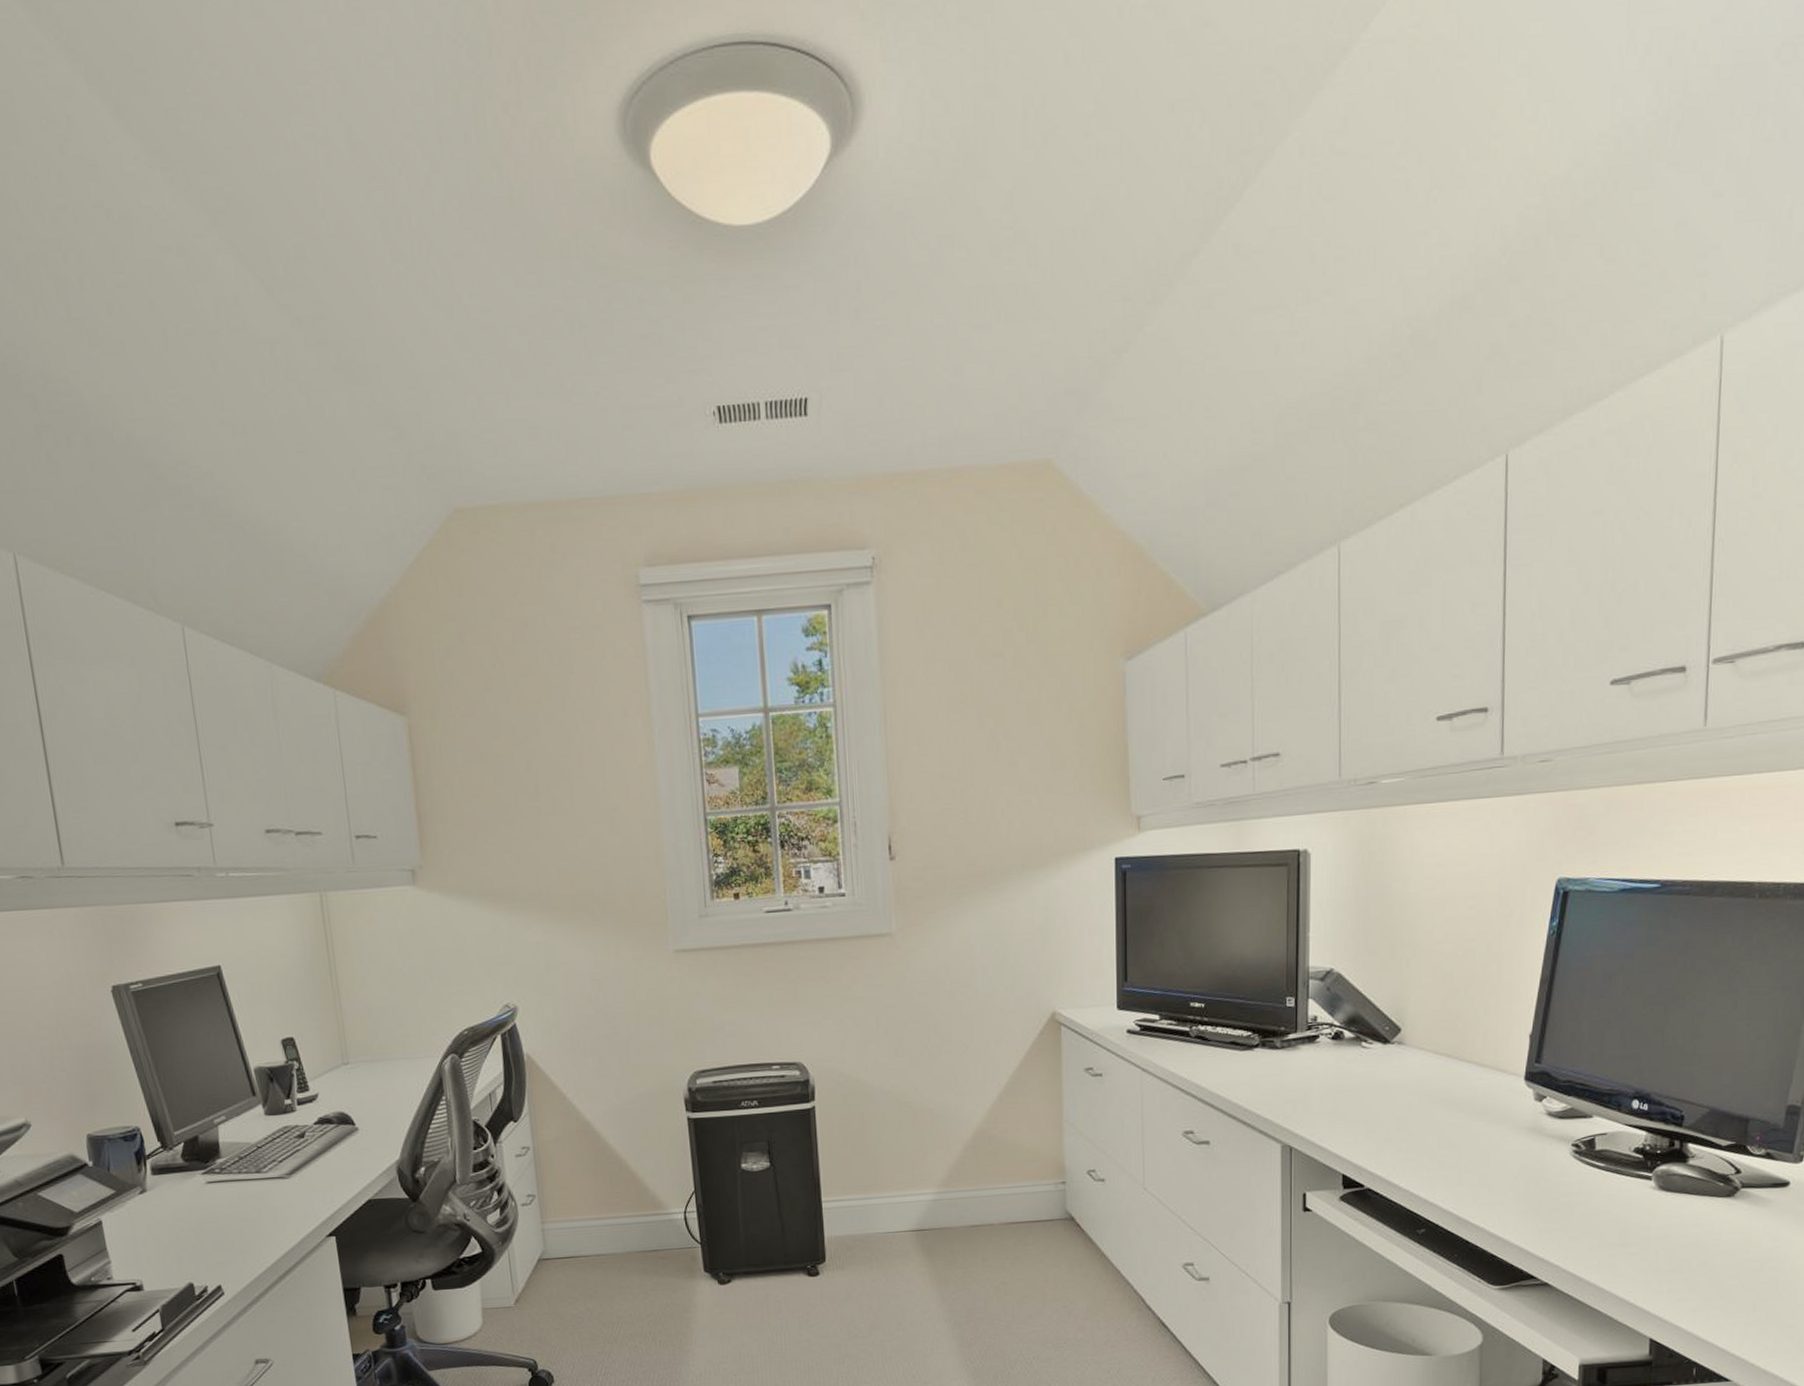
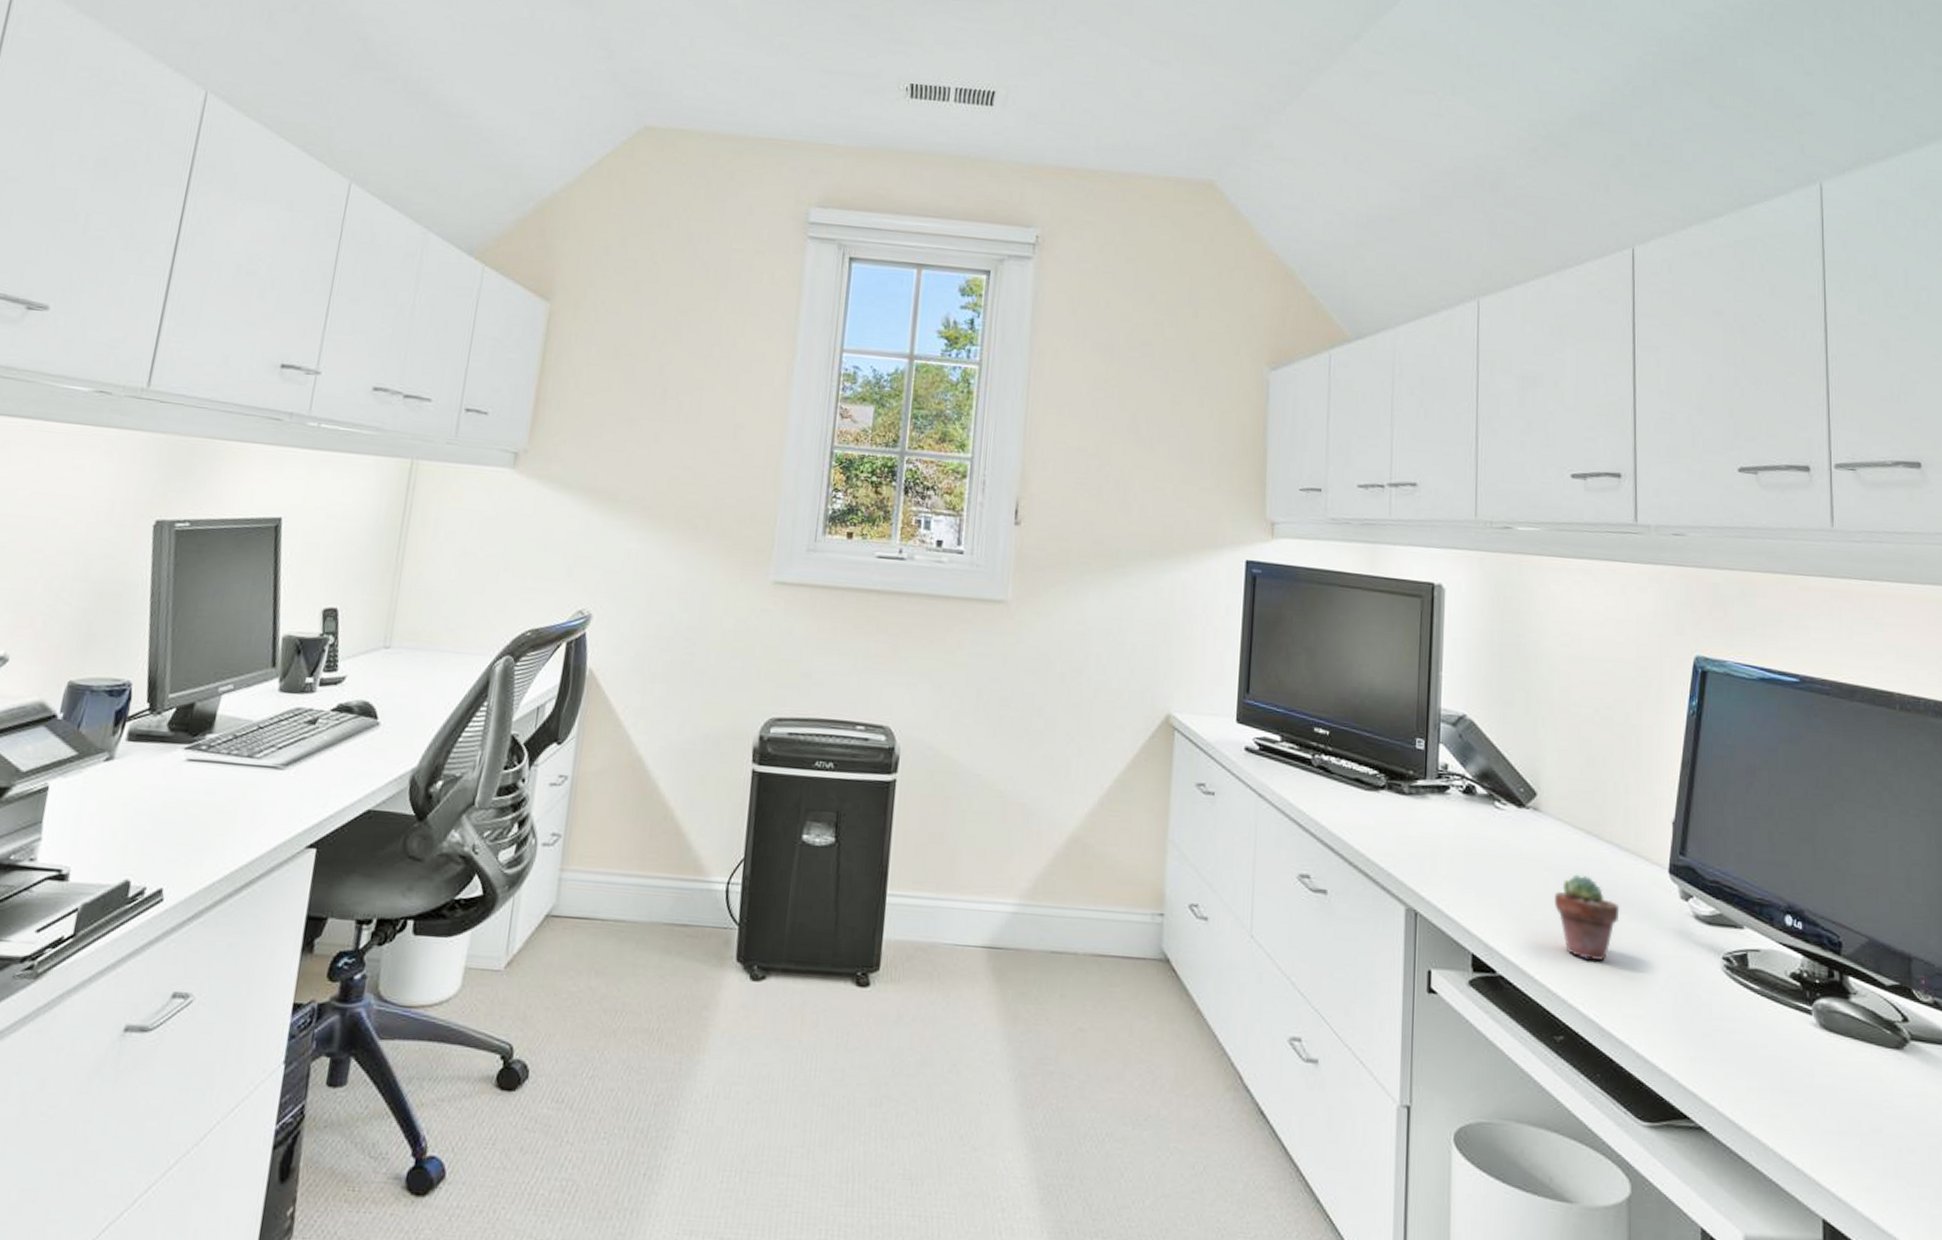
potted succulent: none [1418,1094,1478,1165] -> present [1555,874,1620,961]

